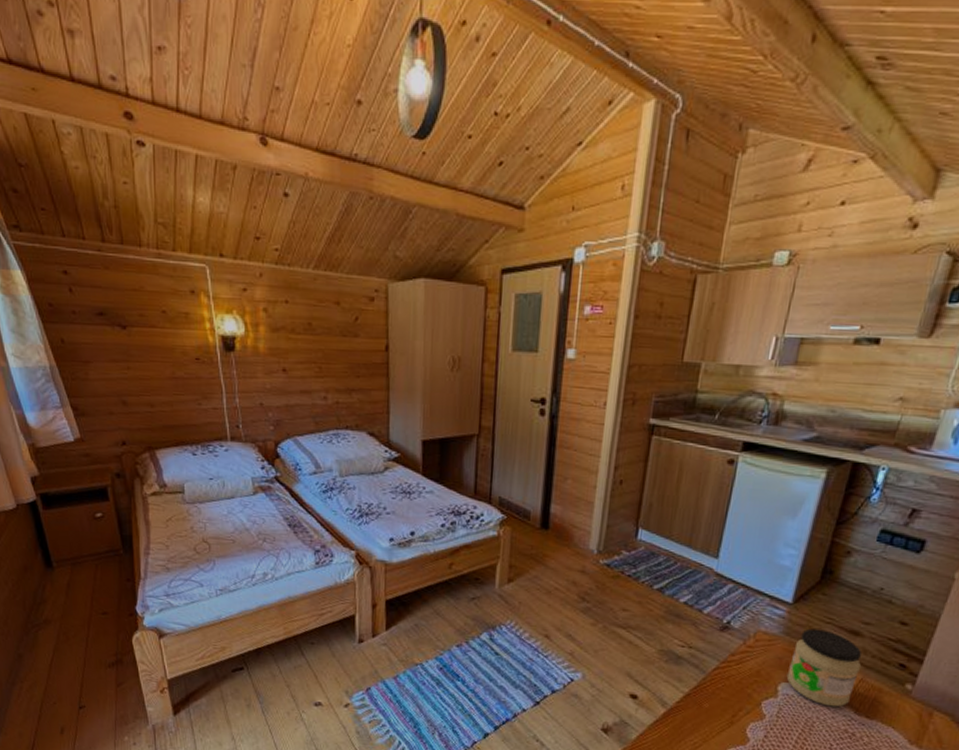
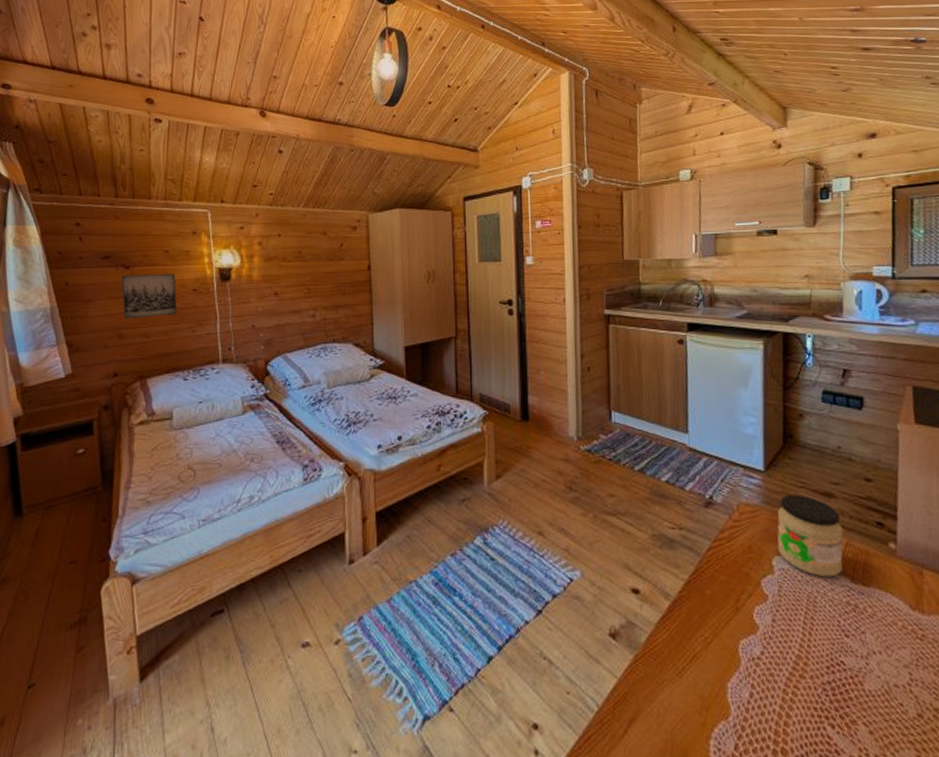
wall art: none [118,336,181,386] -> present [120,273,178,320]

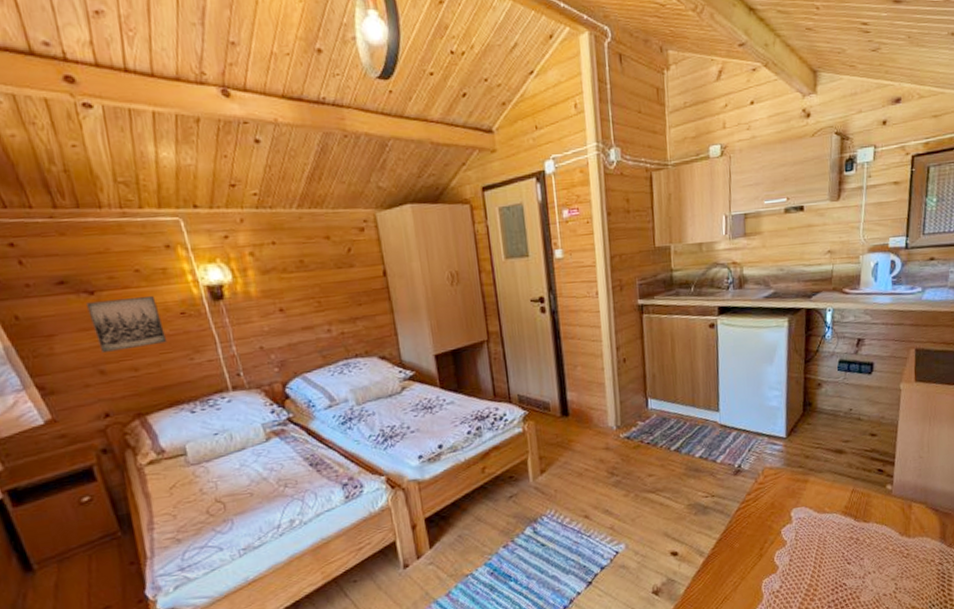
jar: present [777,494,843,578] -> none [795,454,850,520]

